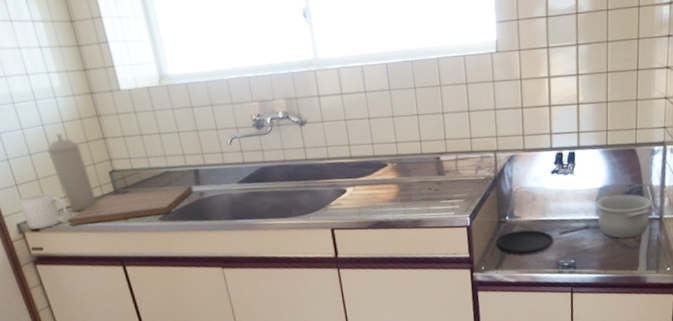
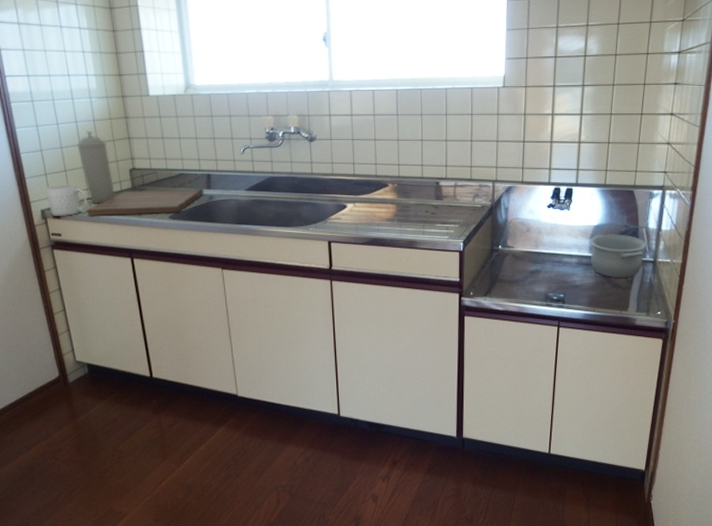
frying pan: present [495,226,590,255] -> none [486,260,582,284]

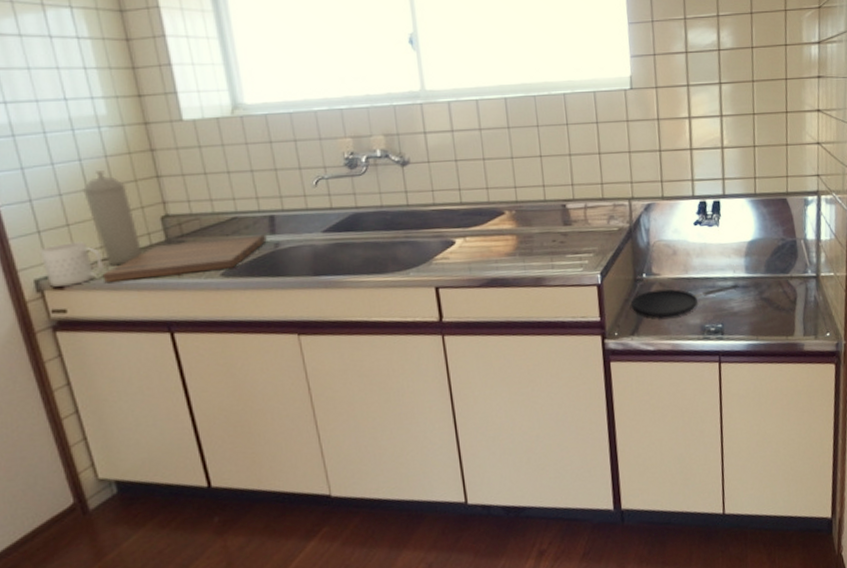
frying pan: none [486,260,582,284] -> present [631,285,739,319]
cooking pot: present [590,234,647,278] -> none [744,249,807,300]

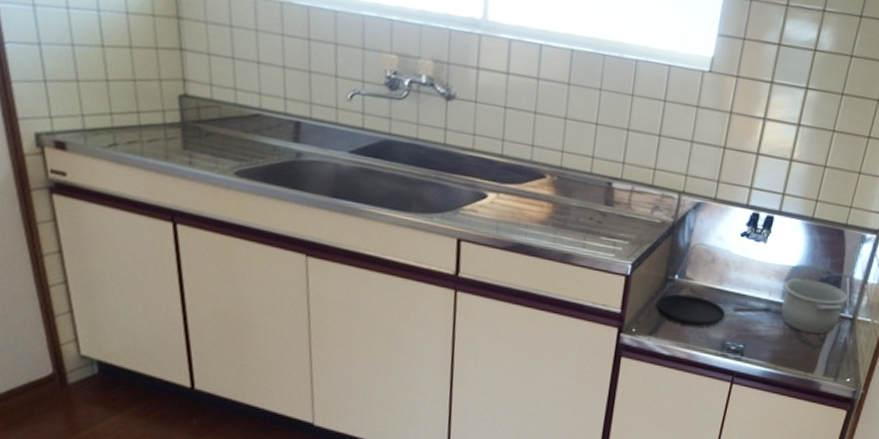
mug: present [39,240,105,287] -> none [43,98,112,149]
canister: present [83,170,143,265] -> none [98,27,155,138]
cutting board: present [102,234,267,283] -> none [108,125,289,170]
cooking pot: none [744,249,807,300] -> present [781,277,848,335]

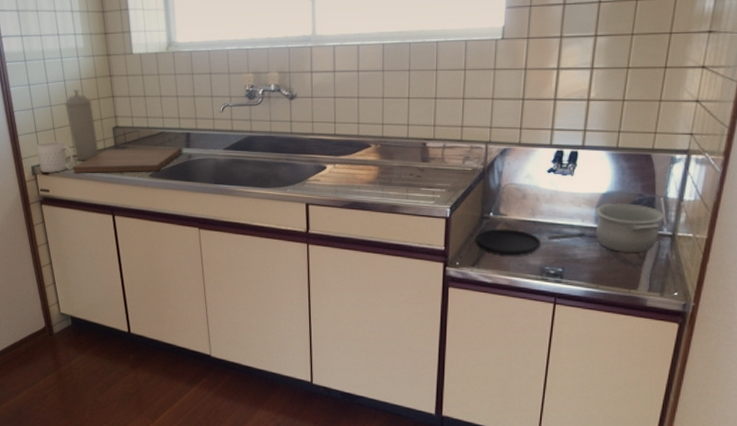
mug: none [43,98,112,149] -> present [36,140,75,173]
canister: none [98,27,155,138] -> present [65,90,100,160]
cutting board: none [108,125,289,170] -> present [72,146,183,174]

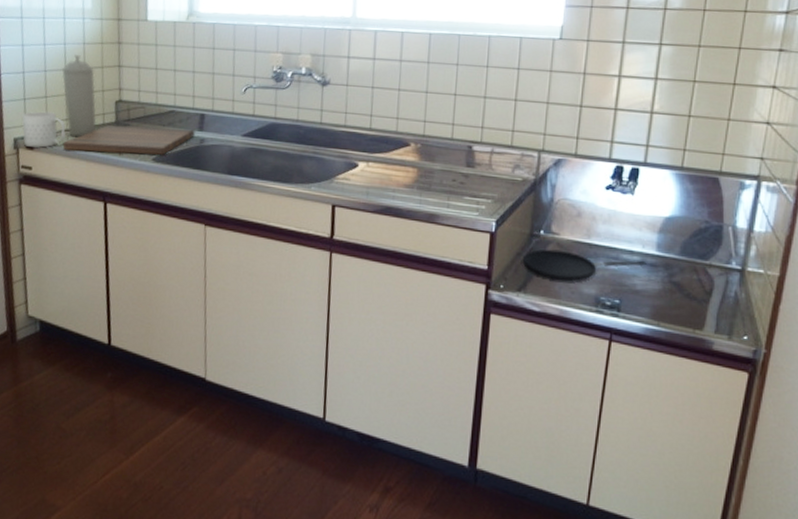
cooking pot: present [595,203,664,253] -> none [658,228,733,288]

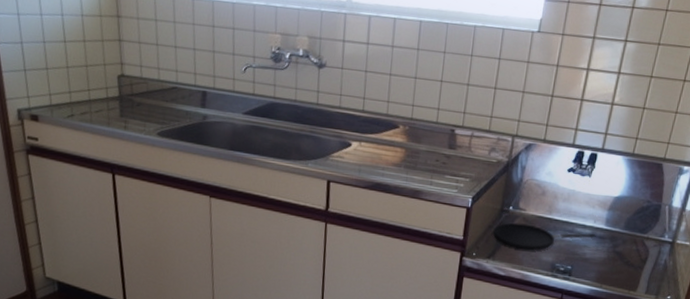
mug: present [21,110,66,148] -> none [23,82,70,120]
canister: present [62,55,97,137] -> none [61,27,101,110]
cutting board: present [62,124,195,156] -> none [67,98,198,131]

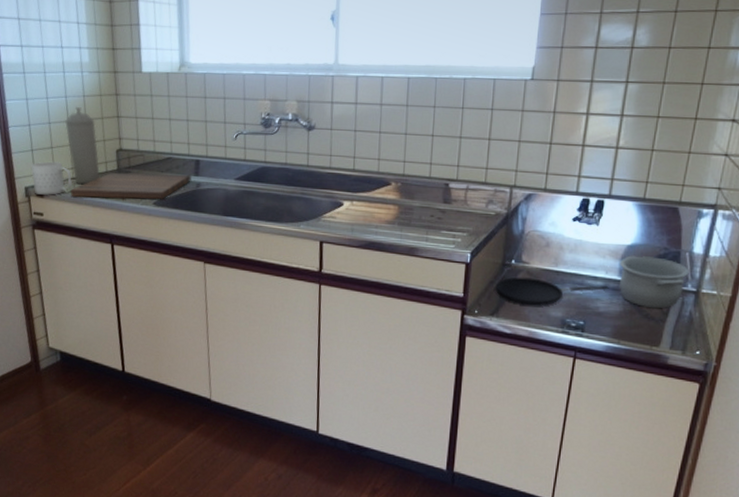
mug: none [23,82,70,120] -> present [30,160,73,195]
canister: none [61,27,101,110] -> present [65,107,101,184]
cutting board: none [67,98,198,131] -> present [70,172,191,200]
cooking pot: none [605,206,668,257] -> present [620,255,689,309]

